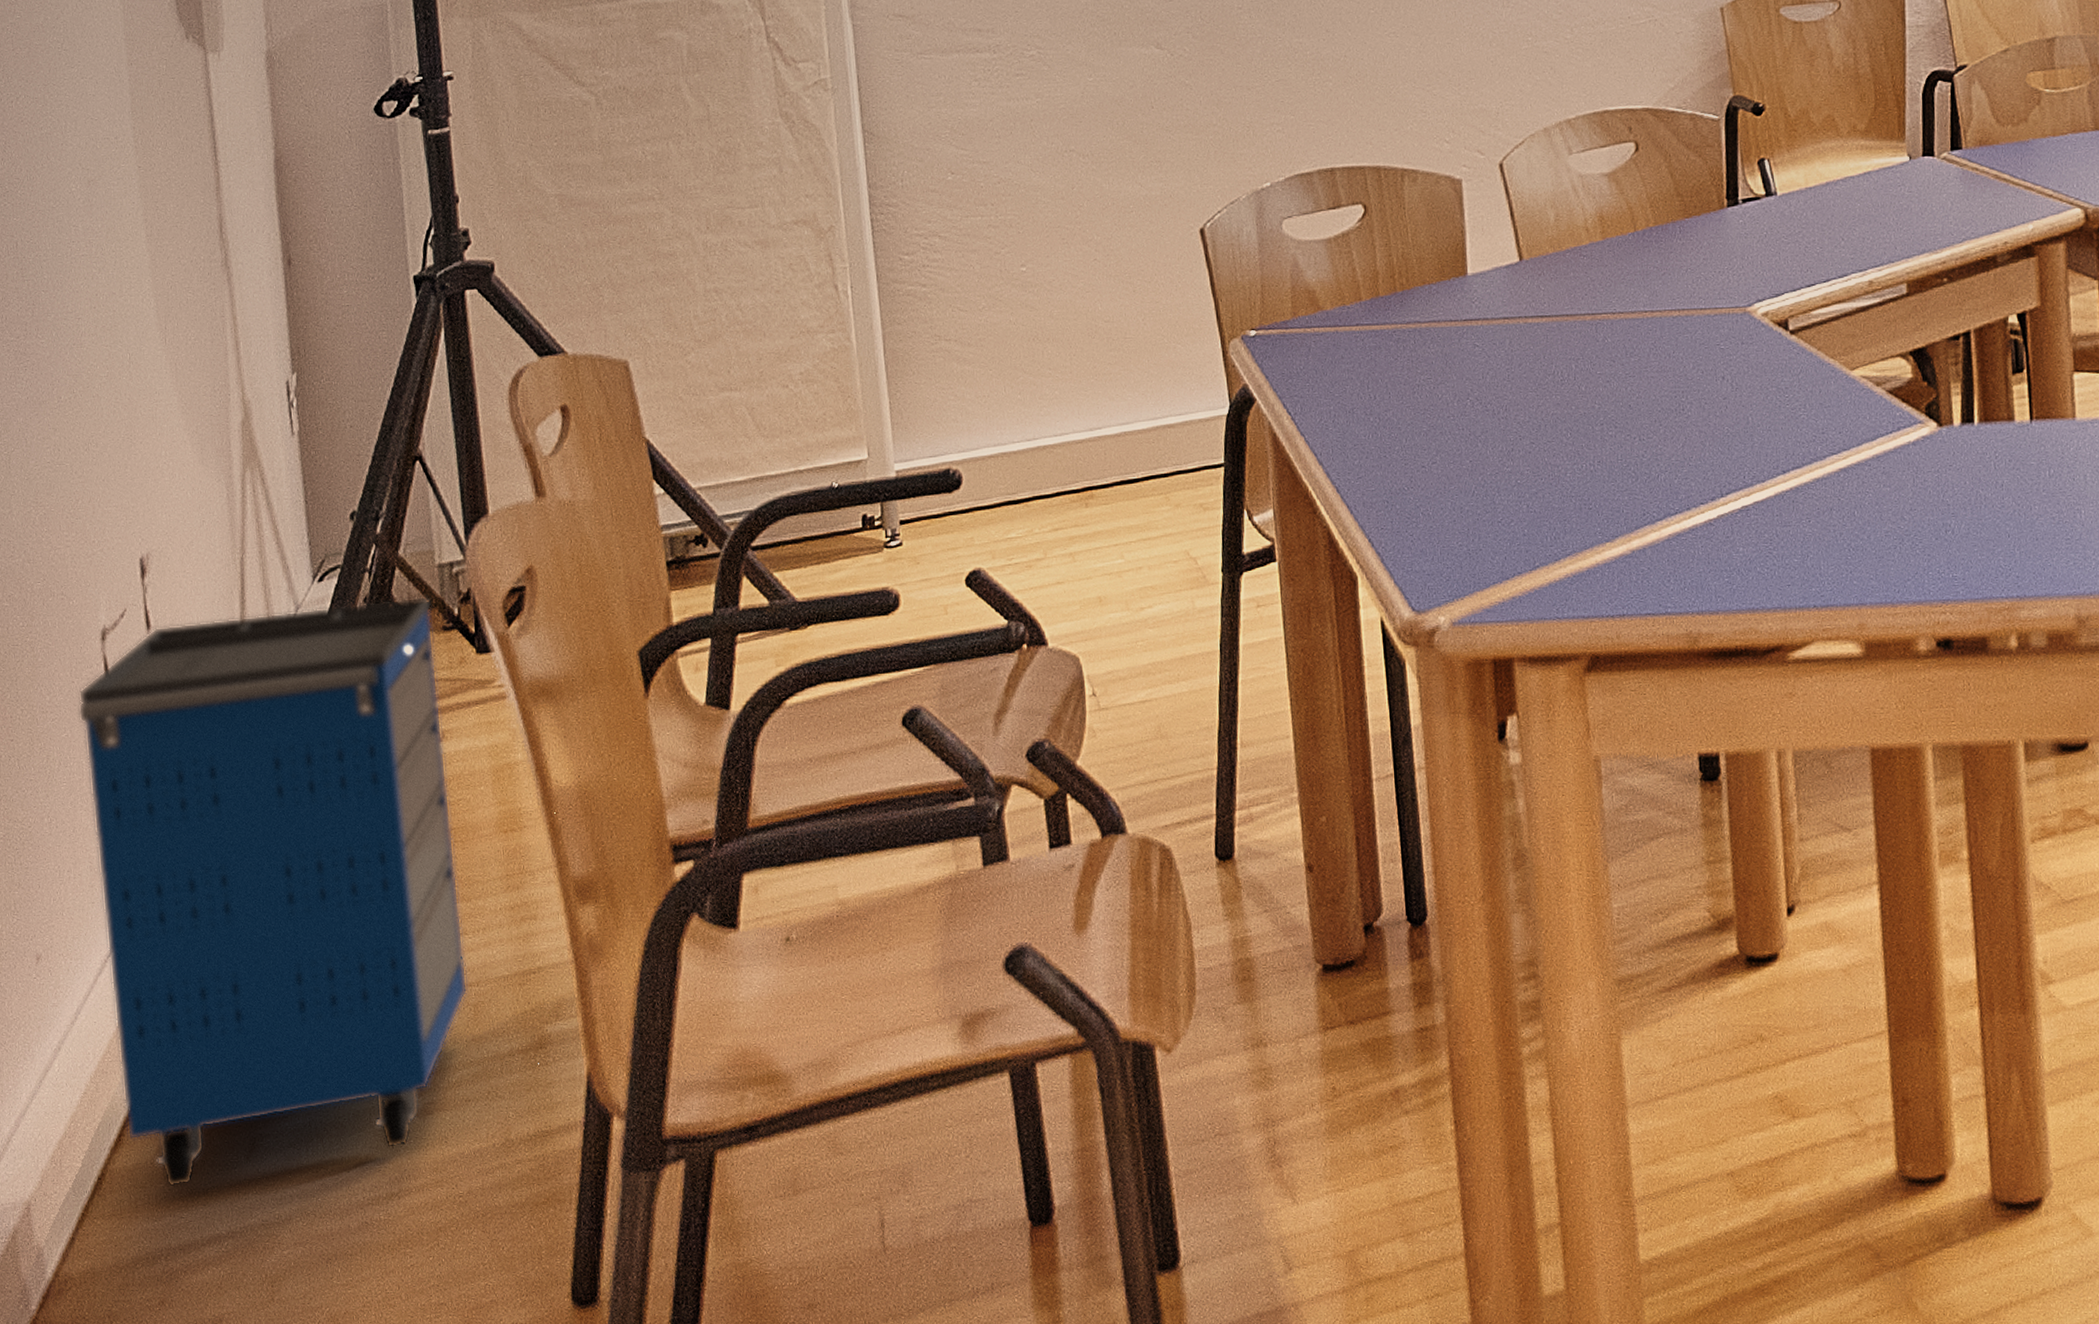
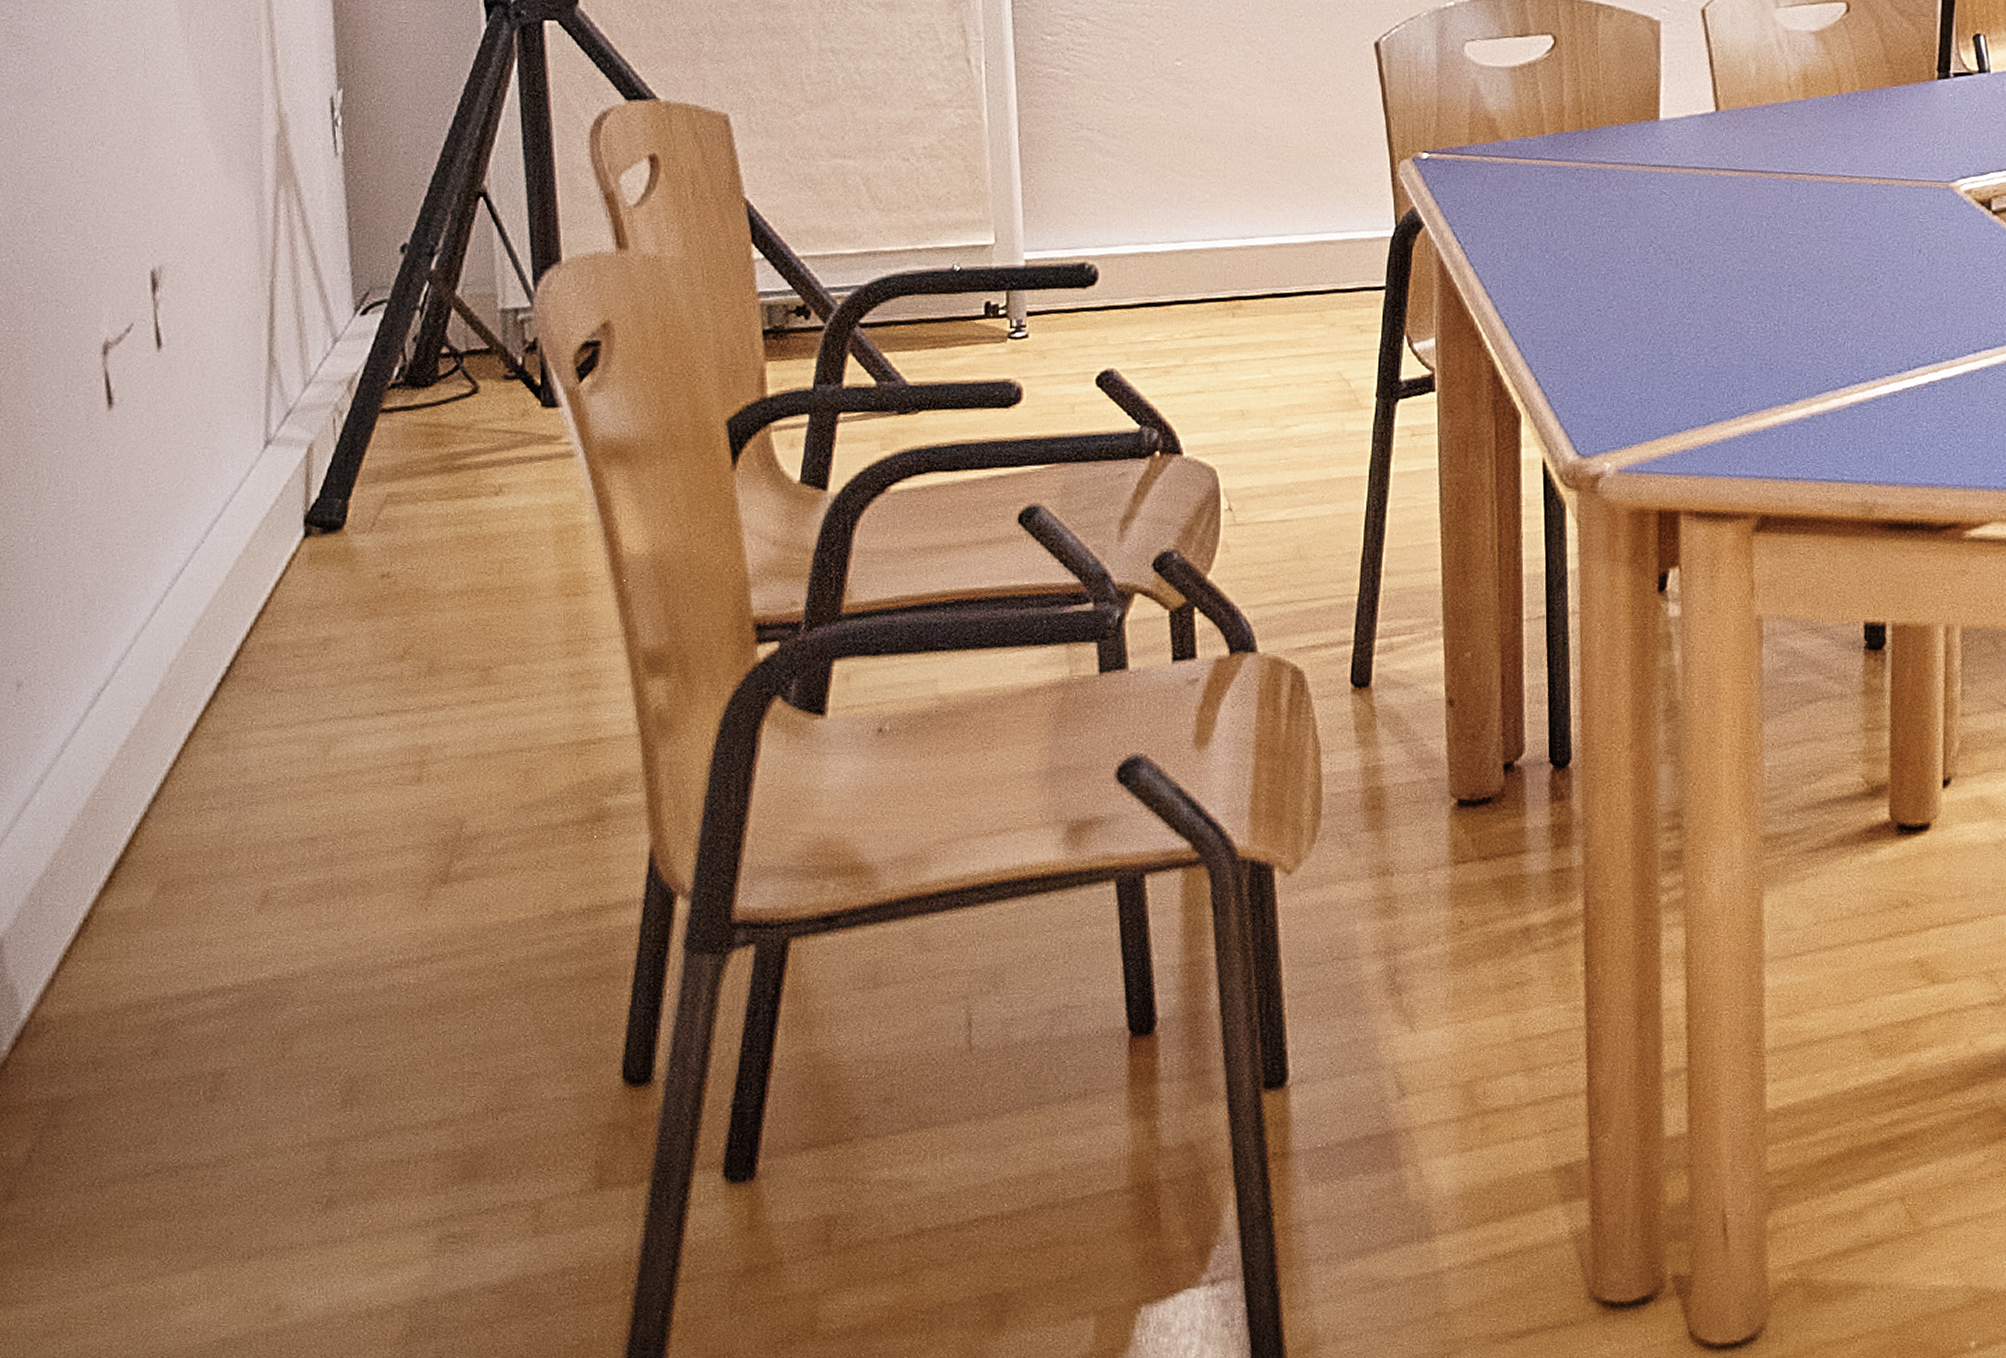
cabinet: present [78,596,468,1187] -> none [73,340,518,935]

